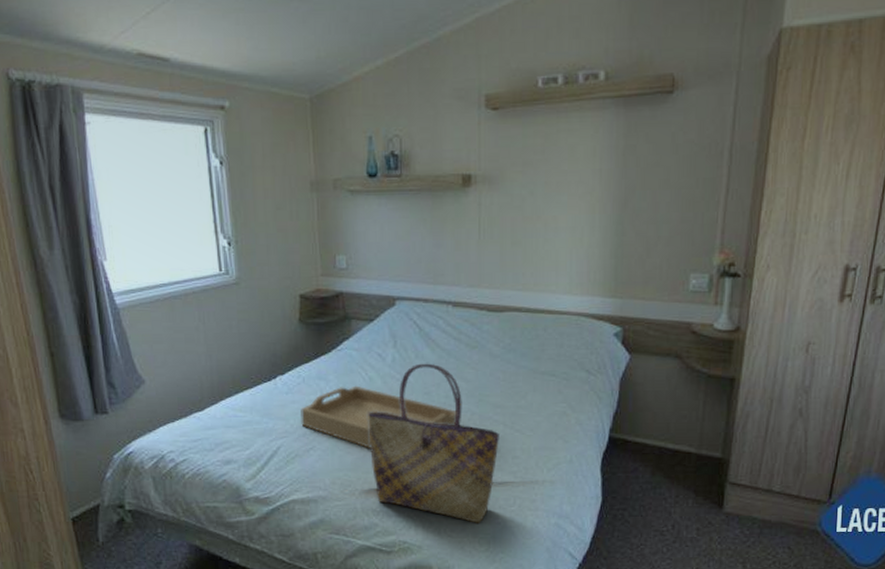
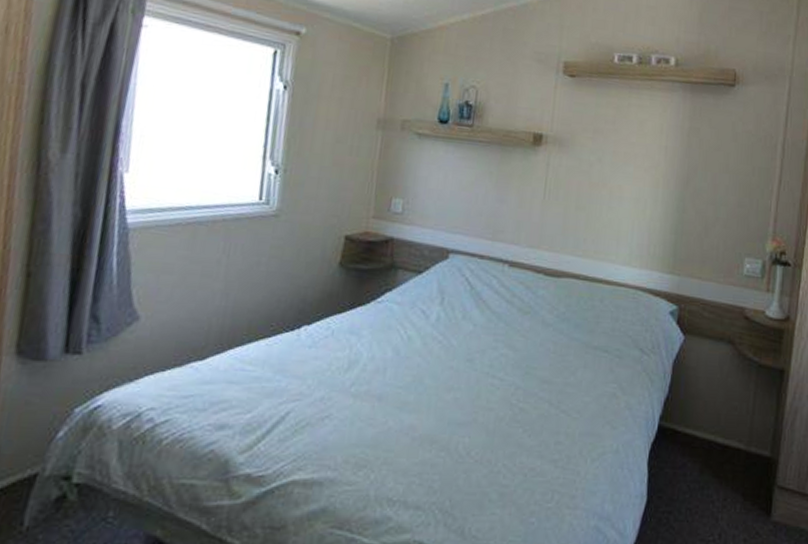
serving tray: present [300,385,457,448] -> none [320,344,500,421]
tote bag: present [368,363,499,523] -> none [395,325,543,522]

